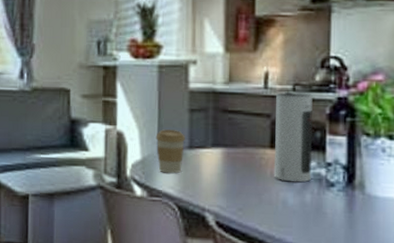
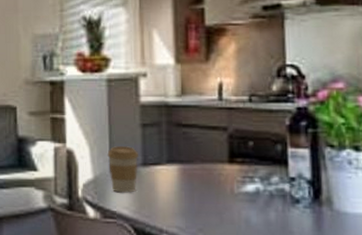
speaker: present [273,92,313,183] -> none [232,104,275,199]

